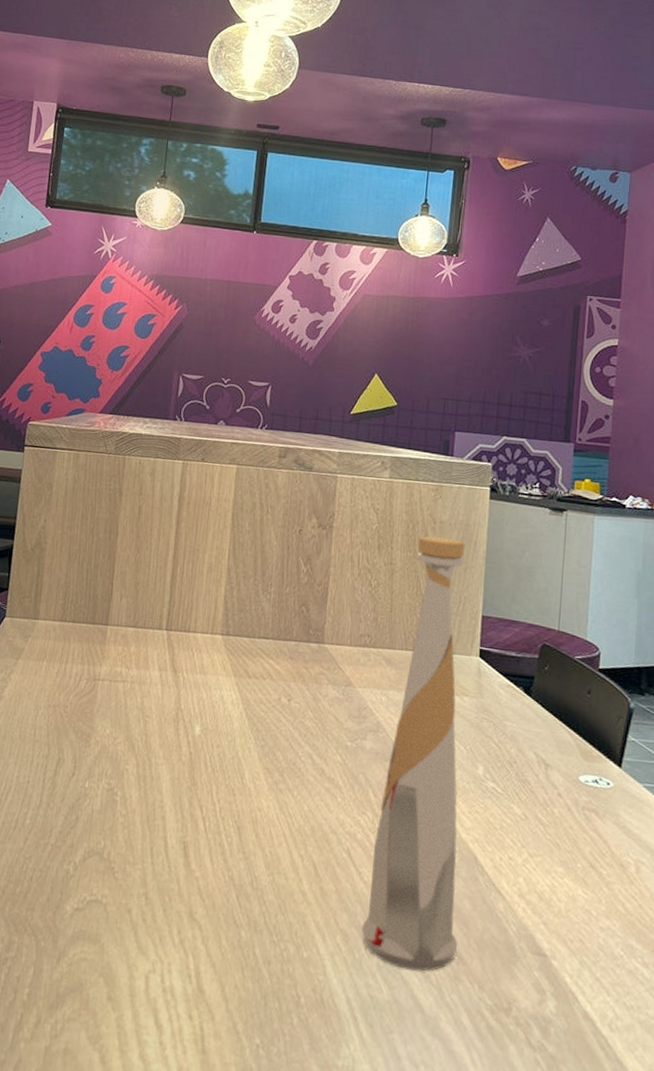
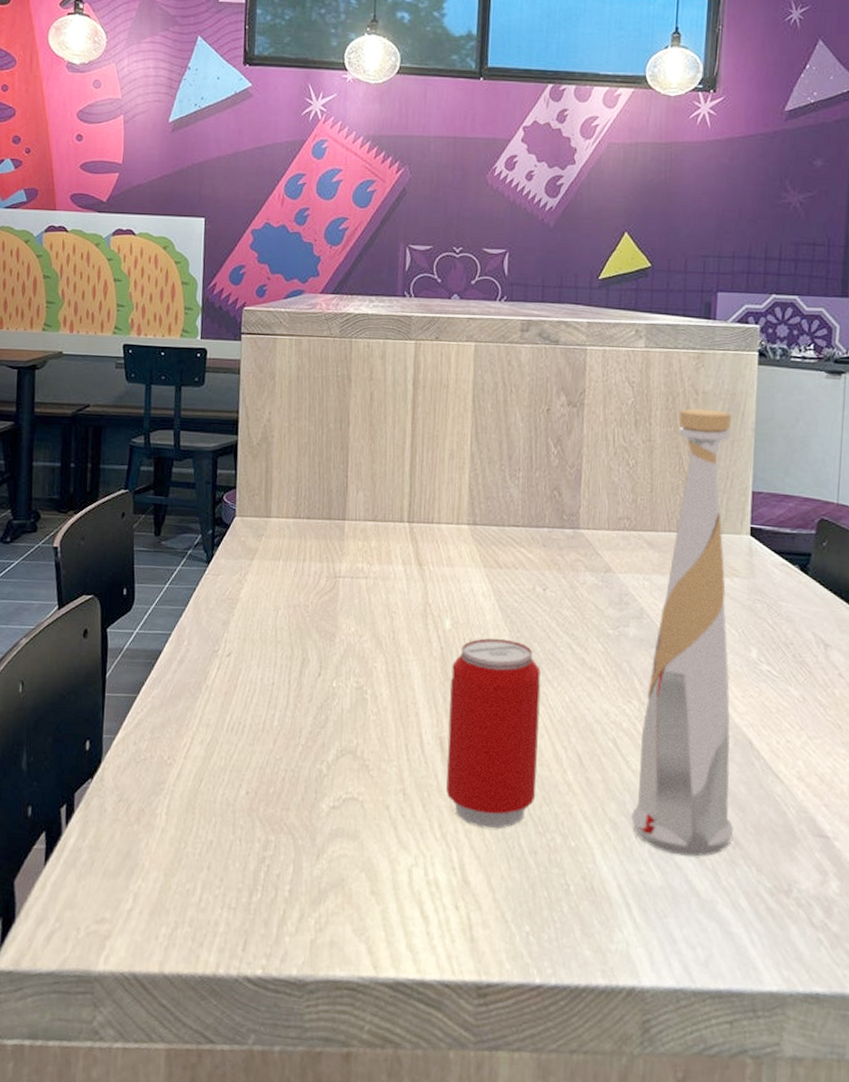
beverage can: none [187,745,282,936] -> present [446,638,541,829]

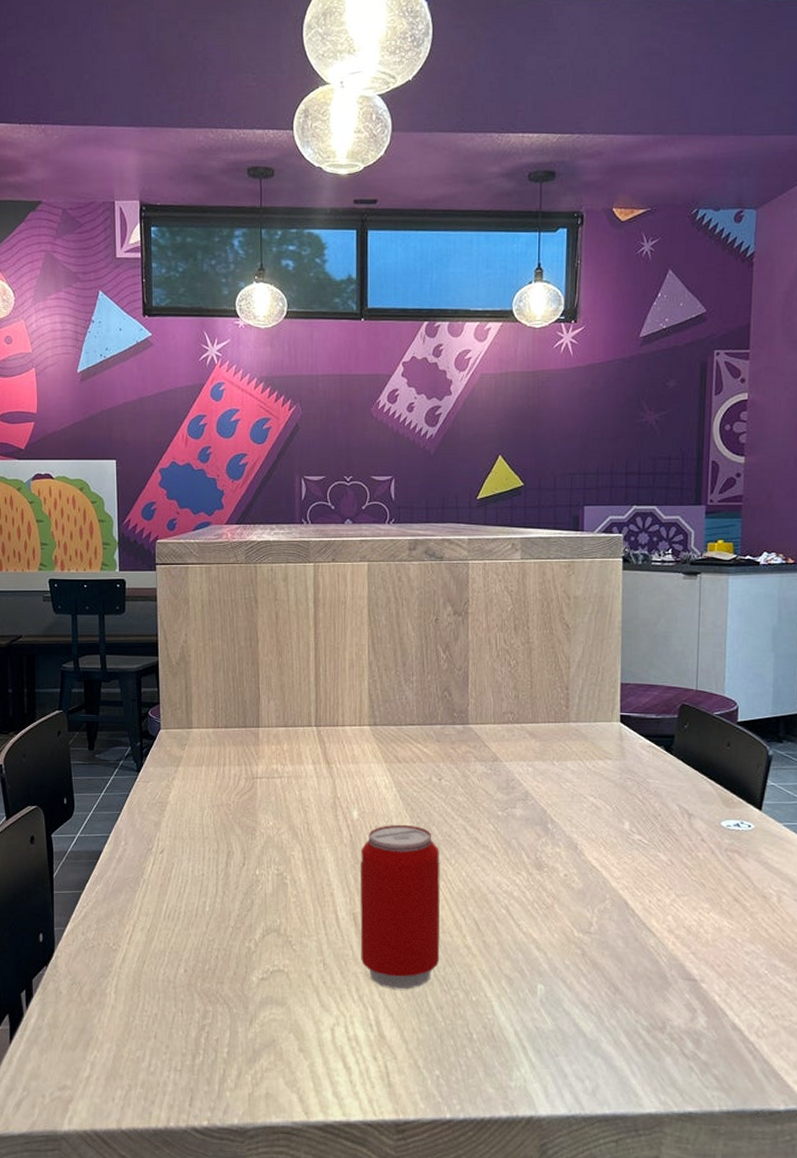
bottle: present [631,408,734,857] -> none [524,611,614,1003]

